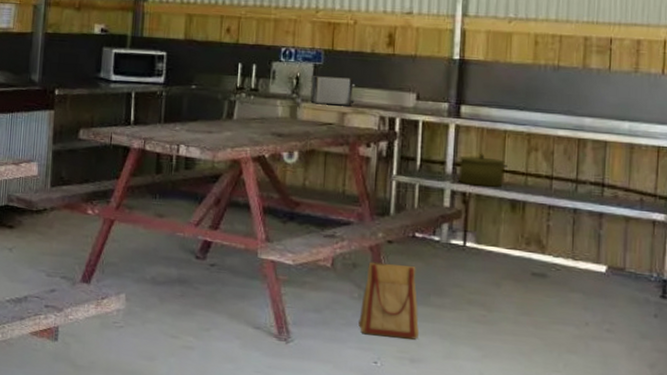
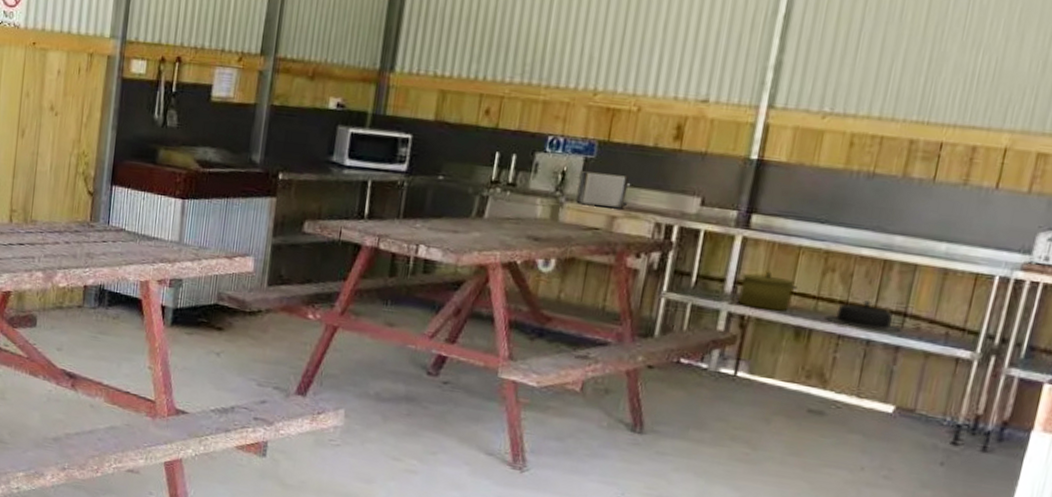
shopping bag: present [358,261,420,340] -> none [604,388,677,476]
cooking pot: none [536,174,602,200] -> present [826,300,901,332]

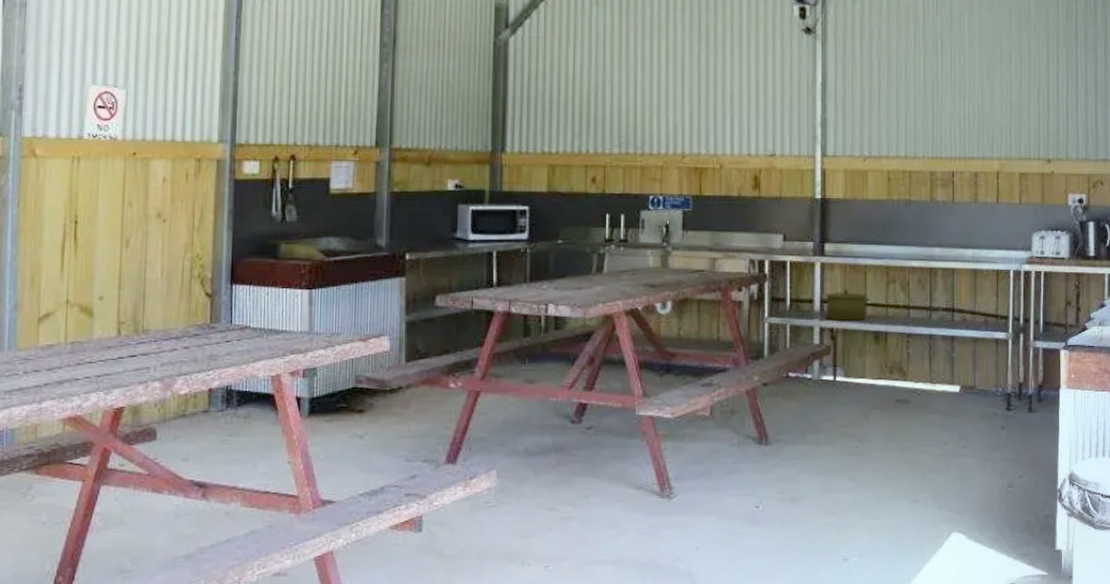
toaster: present [576,170,631,209] -> none [681,222,725,252]
cooking pot: present [826,300,901,332] -> none [896,303,952,326]

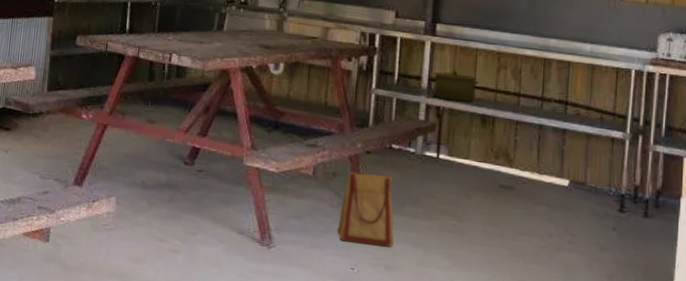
shopping bag: none [739,405,798,480] -> present [337,171,395,247]

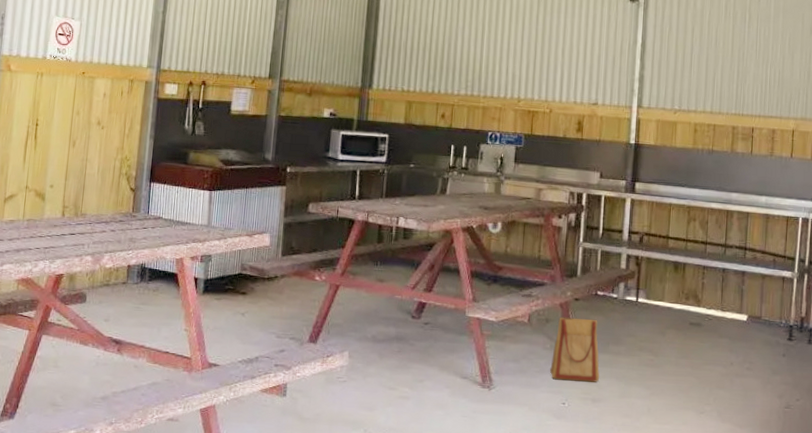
cooking pot: present [431,70,479,103] -> none [631,223,672,252]

